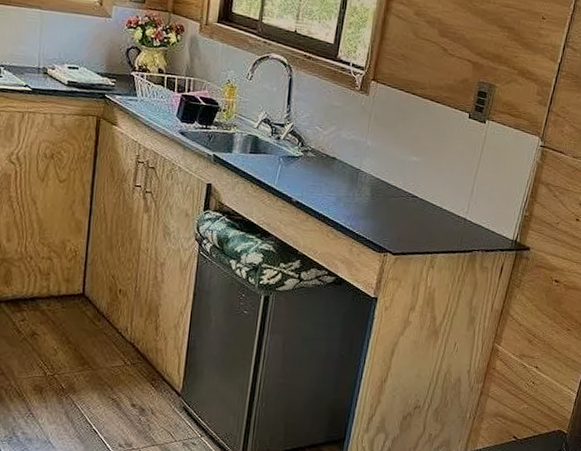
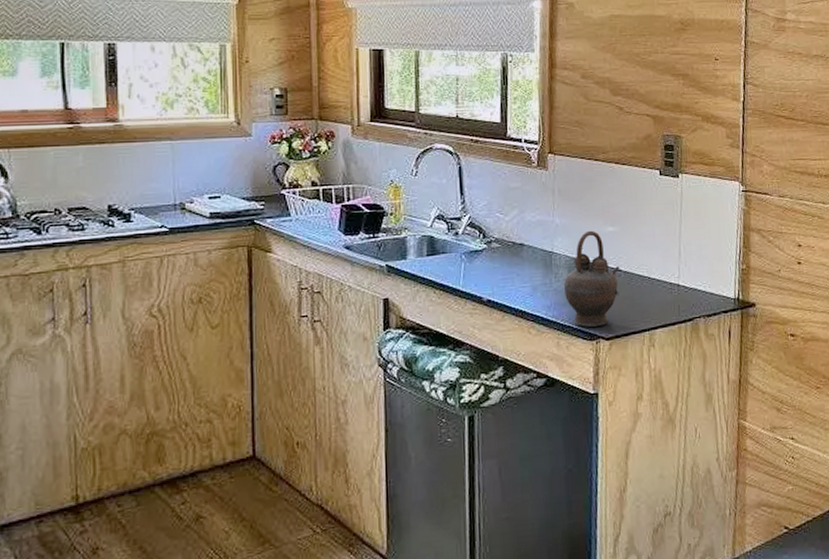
teapot: none [364,156,417,242] -> present [563,230,620,327]

